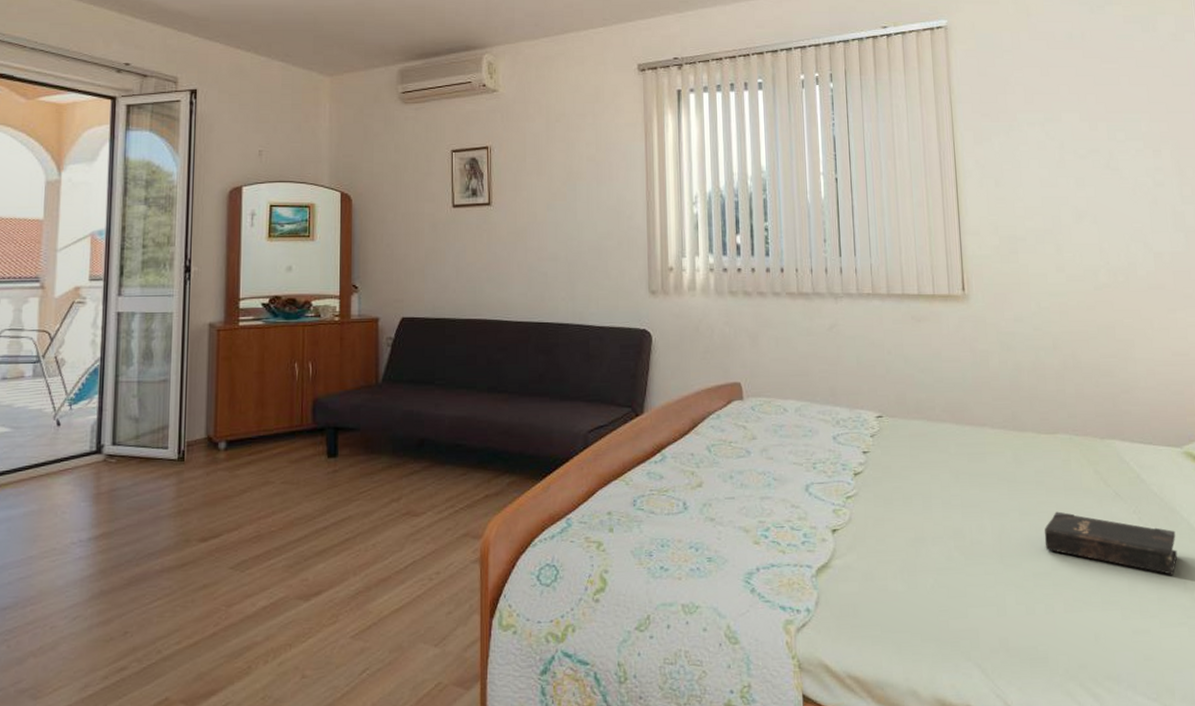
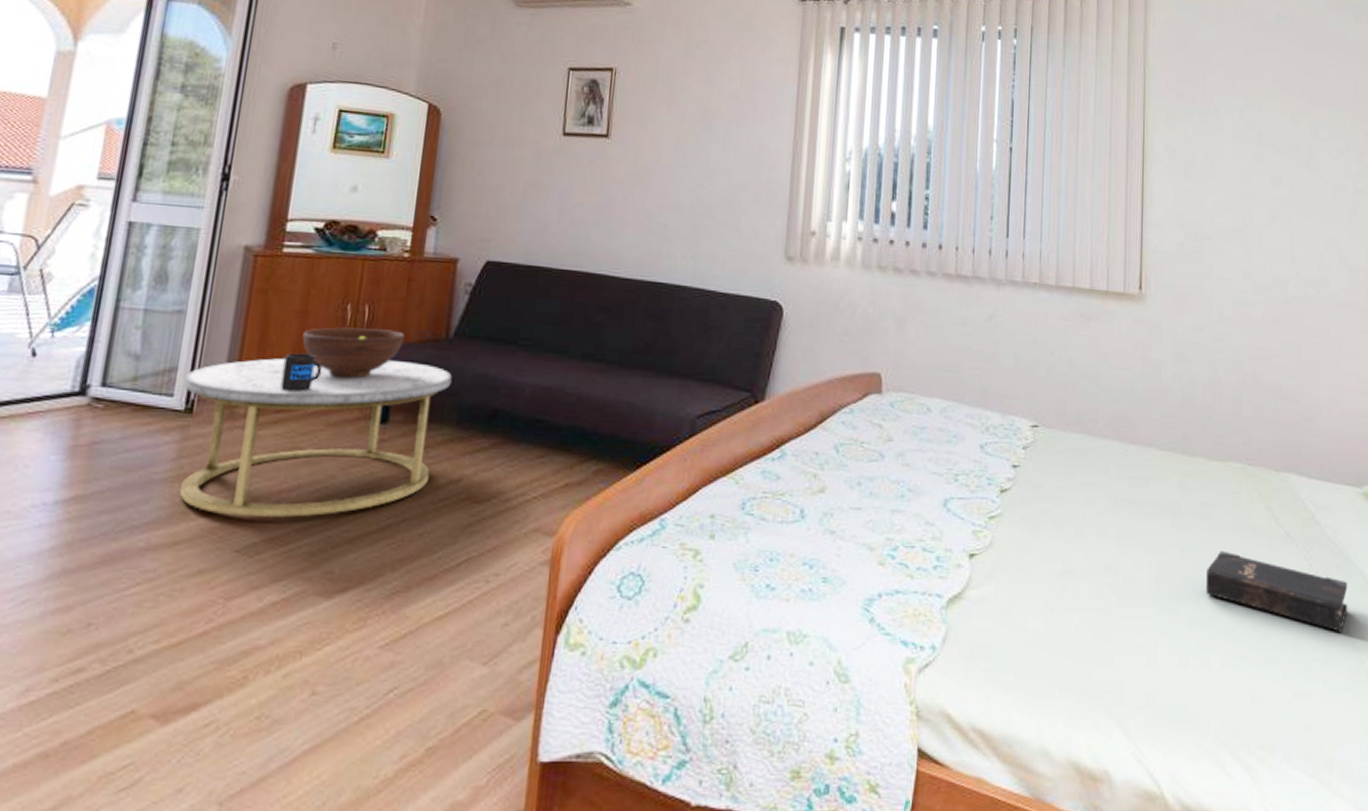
coffee table: none [174,405,384,540] -> present [180,358,452,517]
mug: none [249,406,281,438] -> present [280,353,323,393]
fruit bowl: none [262,381,343,424] -> present [302,327,405,379]

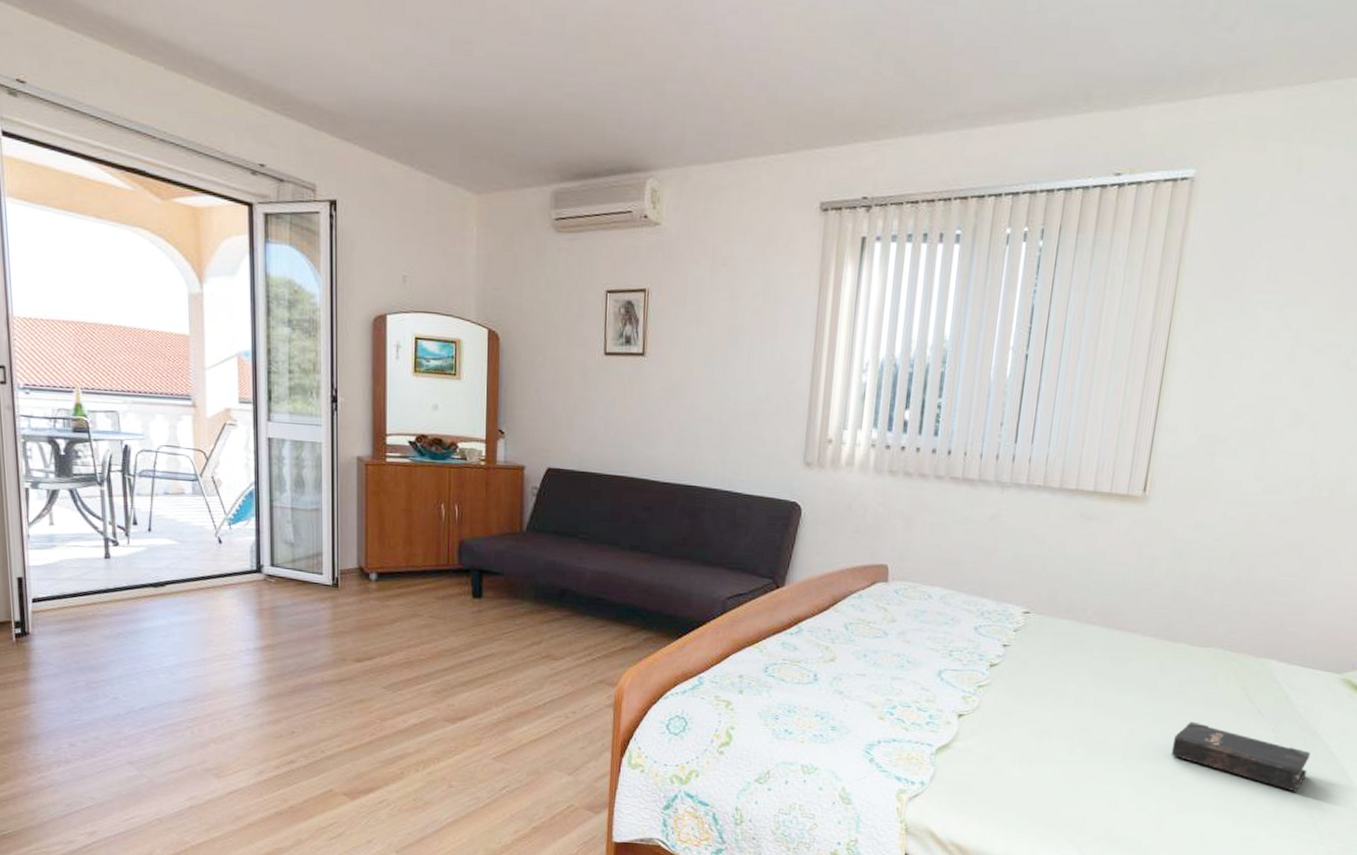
coffee table: present [180,358,452,517] -> none [328,546,528,666]
mug: present [280,353,323,393] -> none [398,542,428,573]
fruit bowl: present [302,327,405,379] -> none [410,522,488,563]

